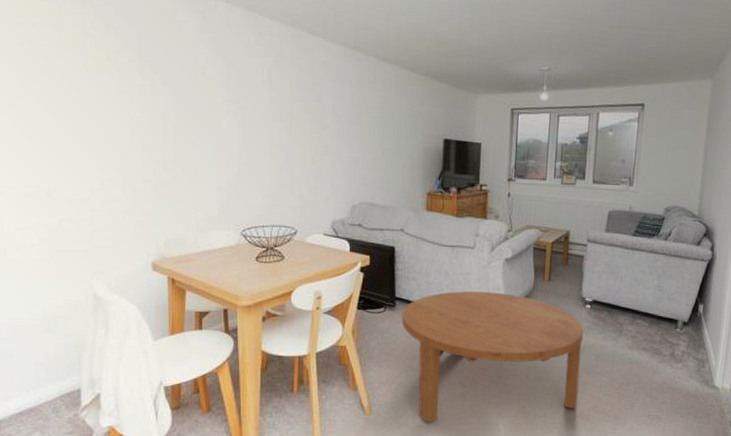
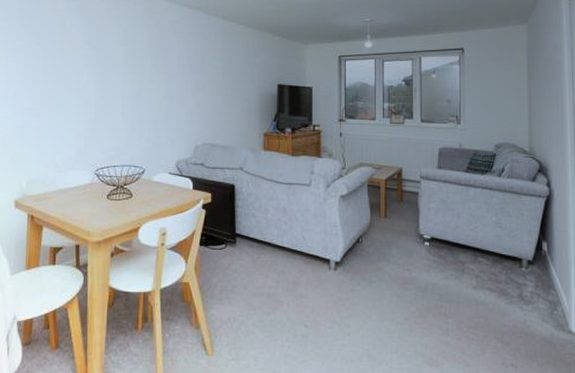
coffee table: present [402,291,584,423] -> none [242,228,425,366]

